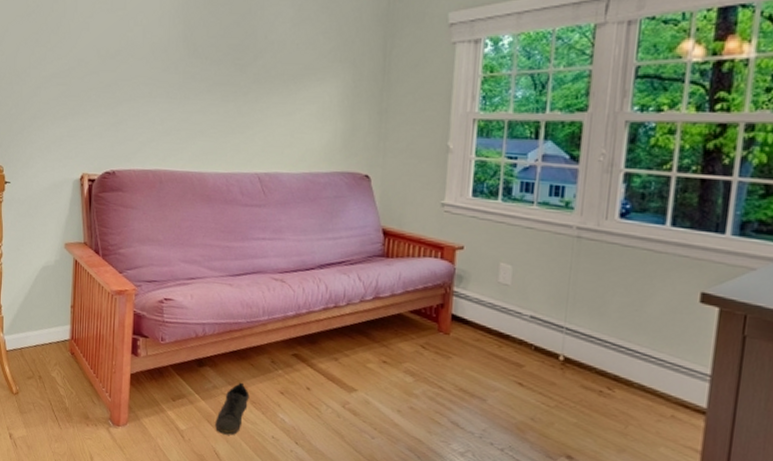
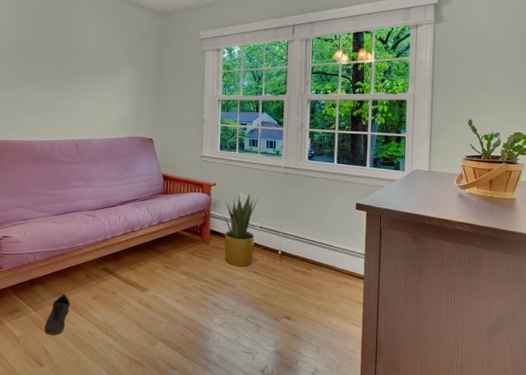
planter: none [470,266,531,374] -> present [221,194,258,267]

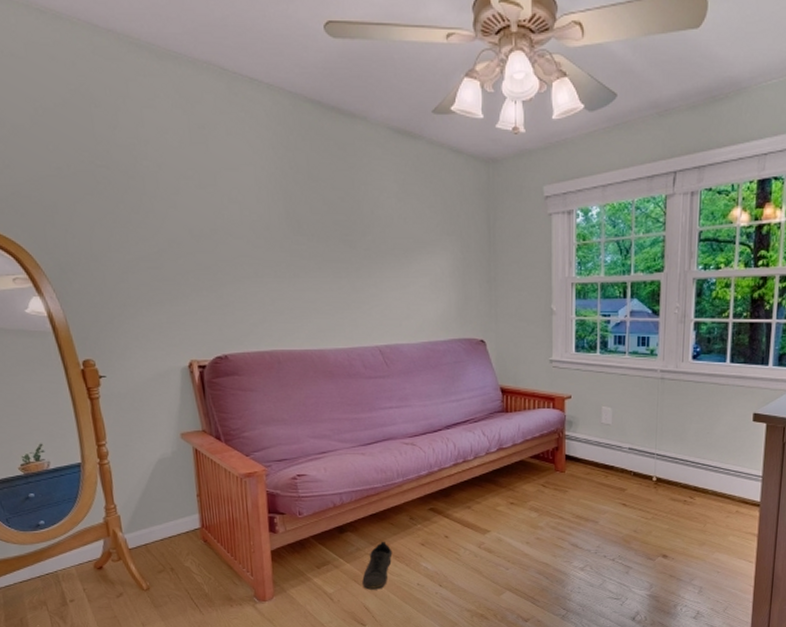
planter: present [221,194,258,267] -> none [579,408,627,499]

